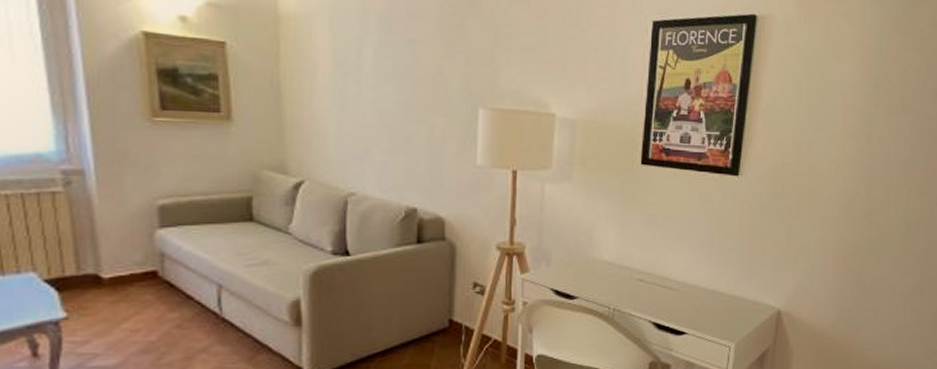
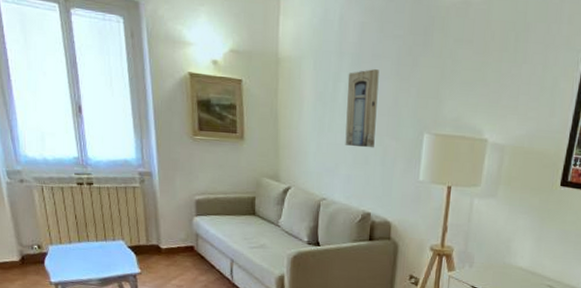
wall art: none [376,31,417,128] -> present [345,69,379,148]

